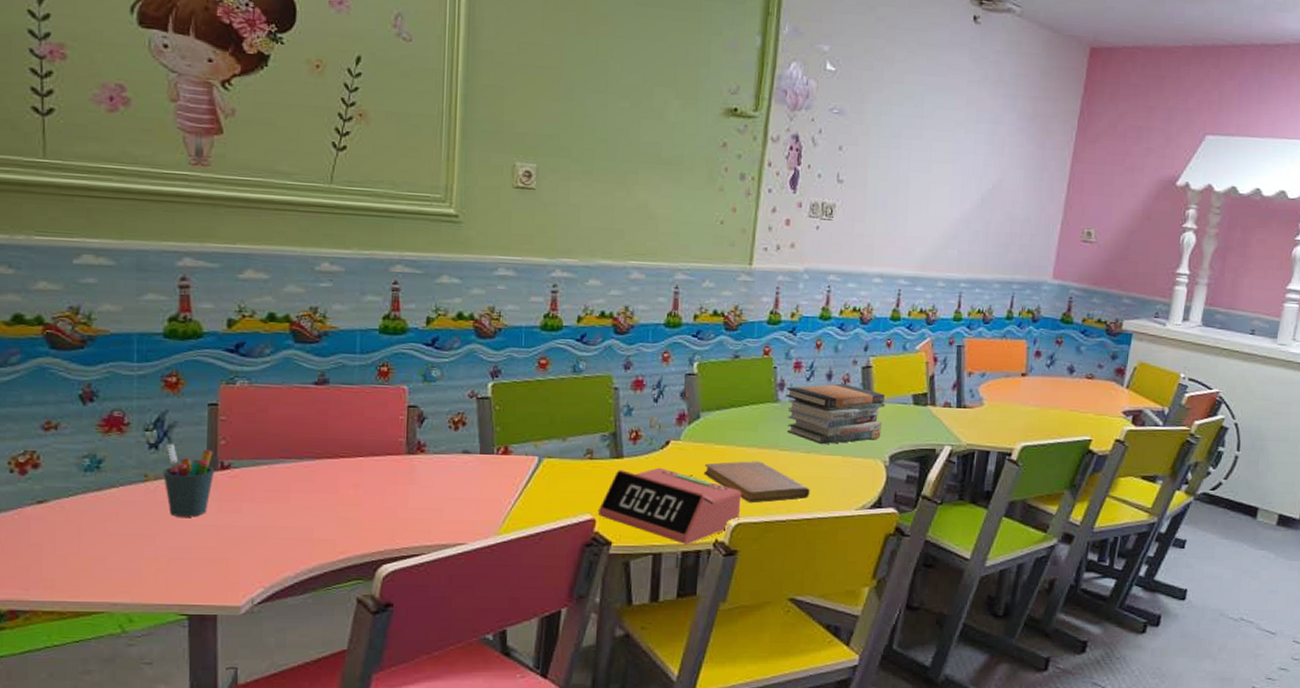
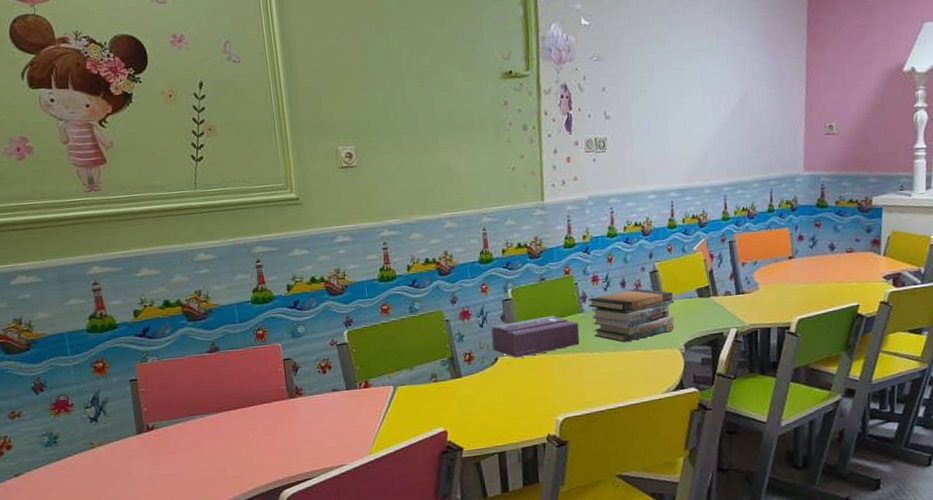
pen holder: present [163,444,215,517] -> none [103,416,143,473]
alarm clock: present [597,467,742,544] -> none [448,380,565,442]
tissue box: none [664,400,771,445] -> present [491,315,580,358]
notebook: present [704,461,810,504] -> none [529,364,621,401]

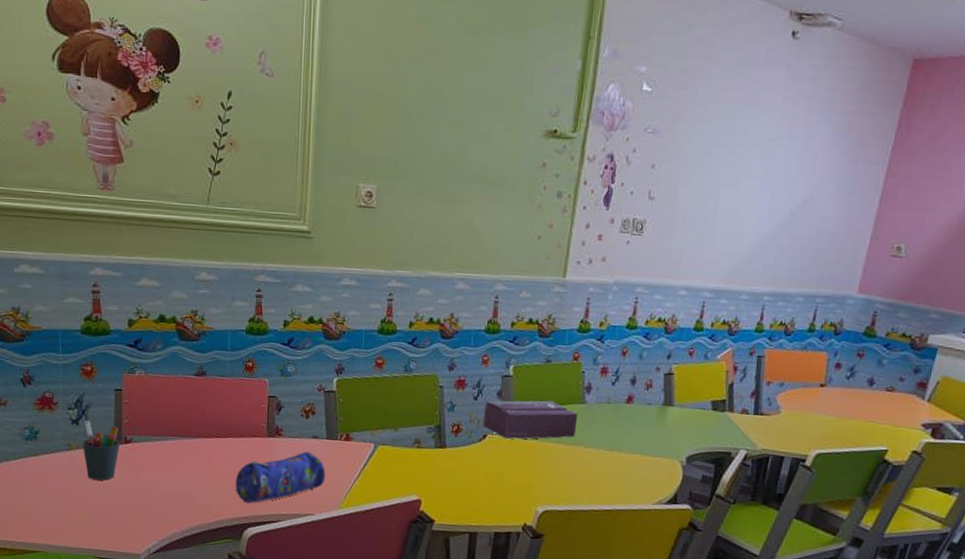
pen holder: none [103,416,143,473] -> present [82,420,121,481]
pencil case: none [263,405,352,466] -> present [235,451,326,503]
book stack: present [588,288,675,343] -> none [592,388,685,444]

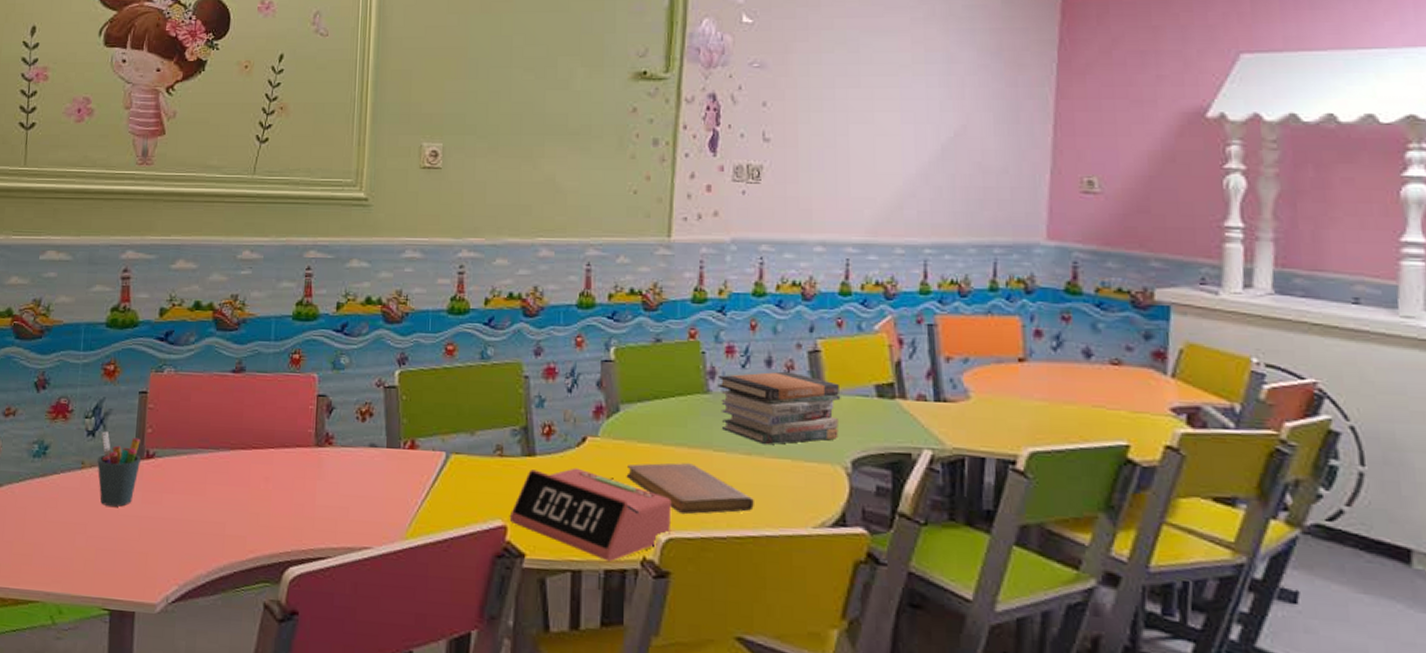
pencil case: present [235,451,326,503] -> none [275,464,386,534]
alarm clock: none [423,457,549,526] -> present [509,467,672,561]
tissue box: present [482,400,578,439] -> none [580,390,702,442]
notebook: none [516,455,611,494] -> present [626,463,754,515]
book stack: none [592,388,685,444] -> present [717,371,841,446]

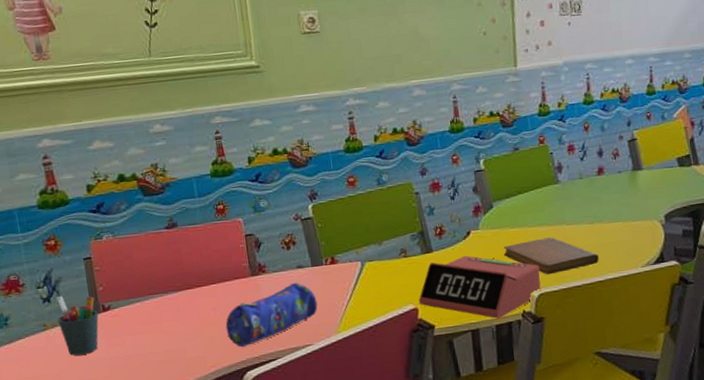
pencil case: none [275,464,386,534] -> present [225,282,318,347]
book stack: present [717,371,841,446] -> none [563,157,654,215]

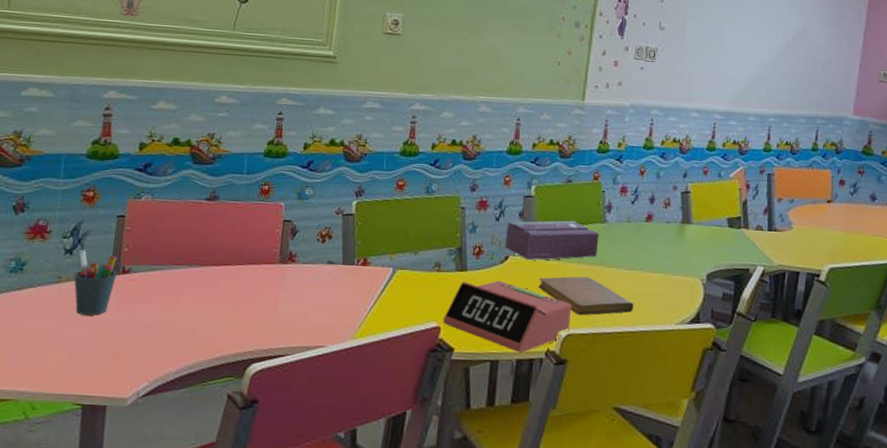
pencil case: present [225,282,318,347] -> none [241,277,340,336]
tissue box: none [463,186,555,232] -> present [504,220,599,260]

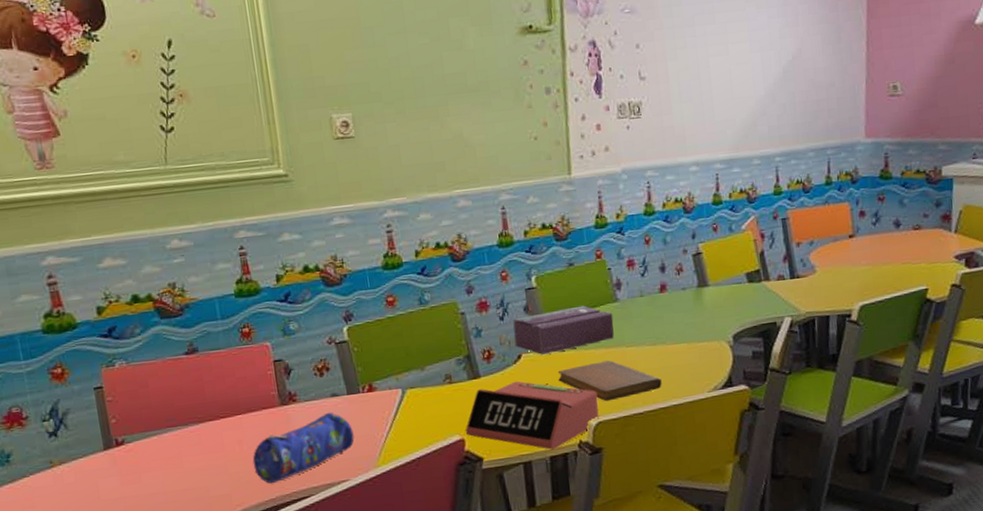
pen holder: present [74,250,118,316] -> none [63,429,112,495]
pencil case: none [241,277,340,336] -> present [252,412,355,484]

